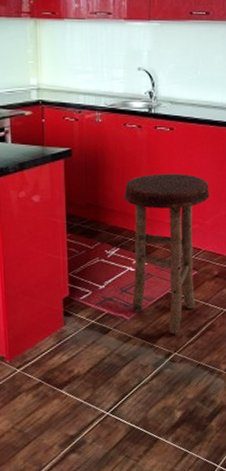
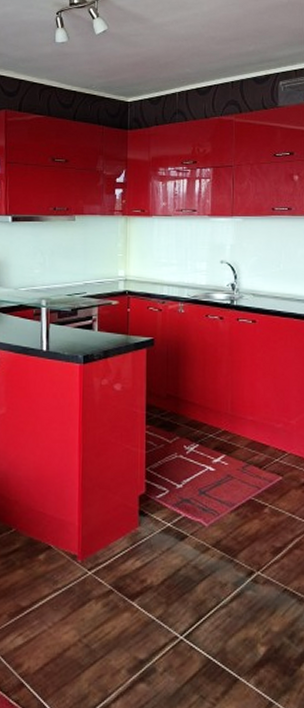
stool: present [124,173,210,334] -> none [204,367,295,549]

